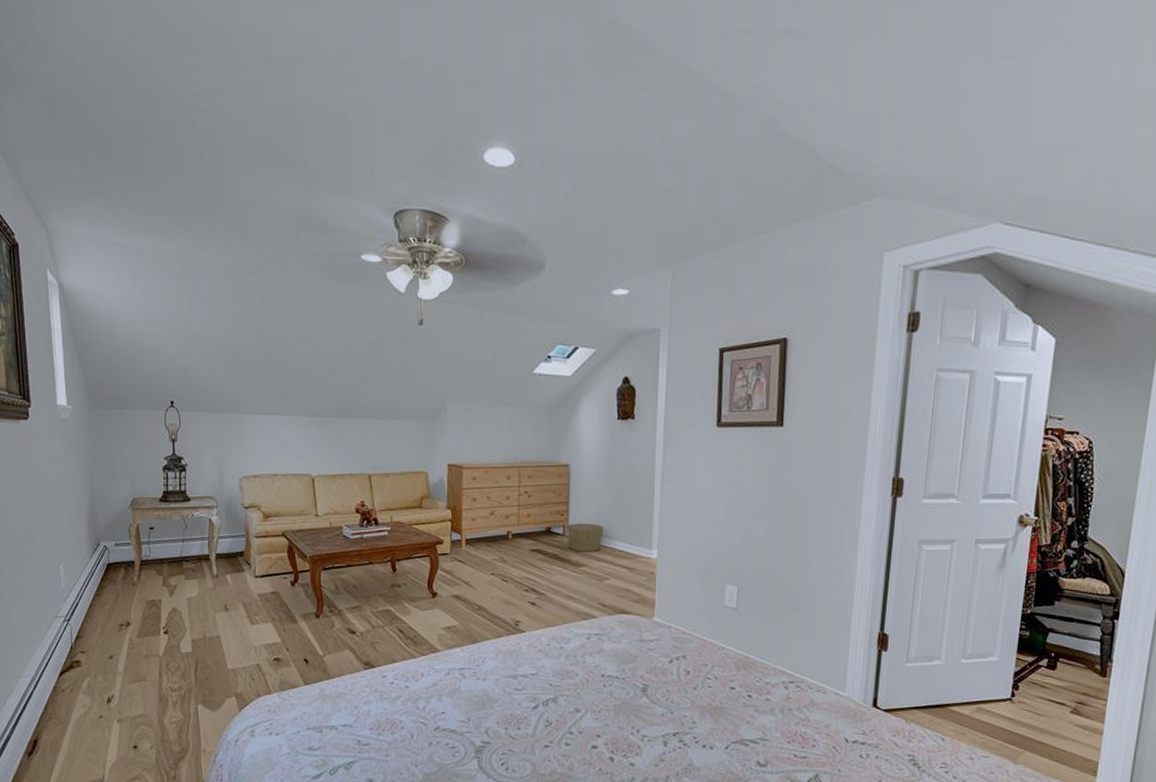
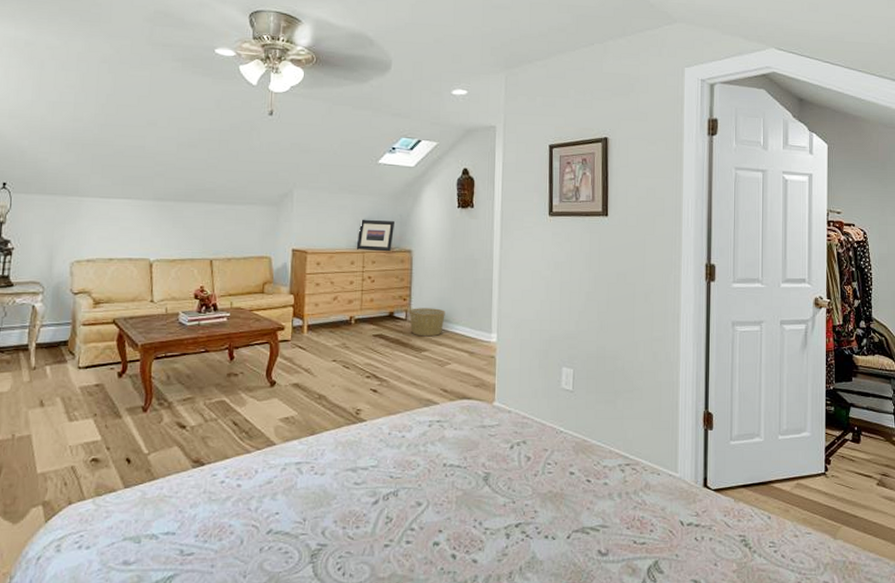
picture frame: none [512,434,551,467] -> present [356,220,394,252]

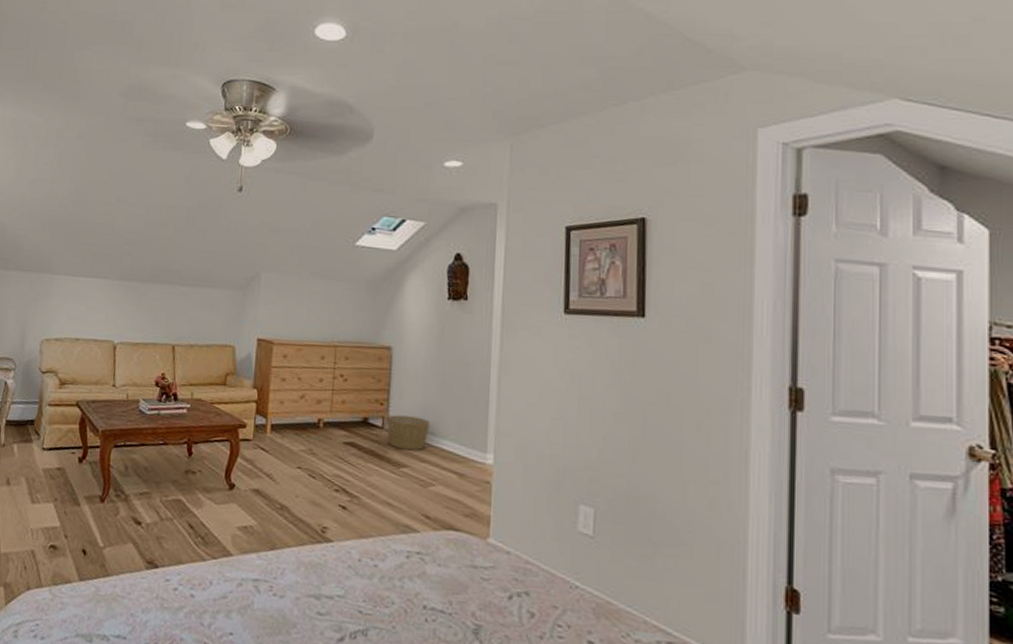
picture frame: present [356,220,394,252] -> none [327,309,372,348]

